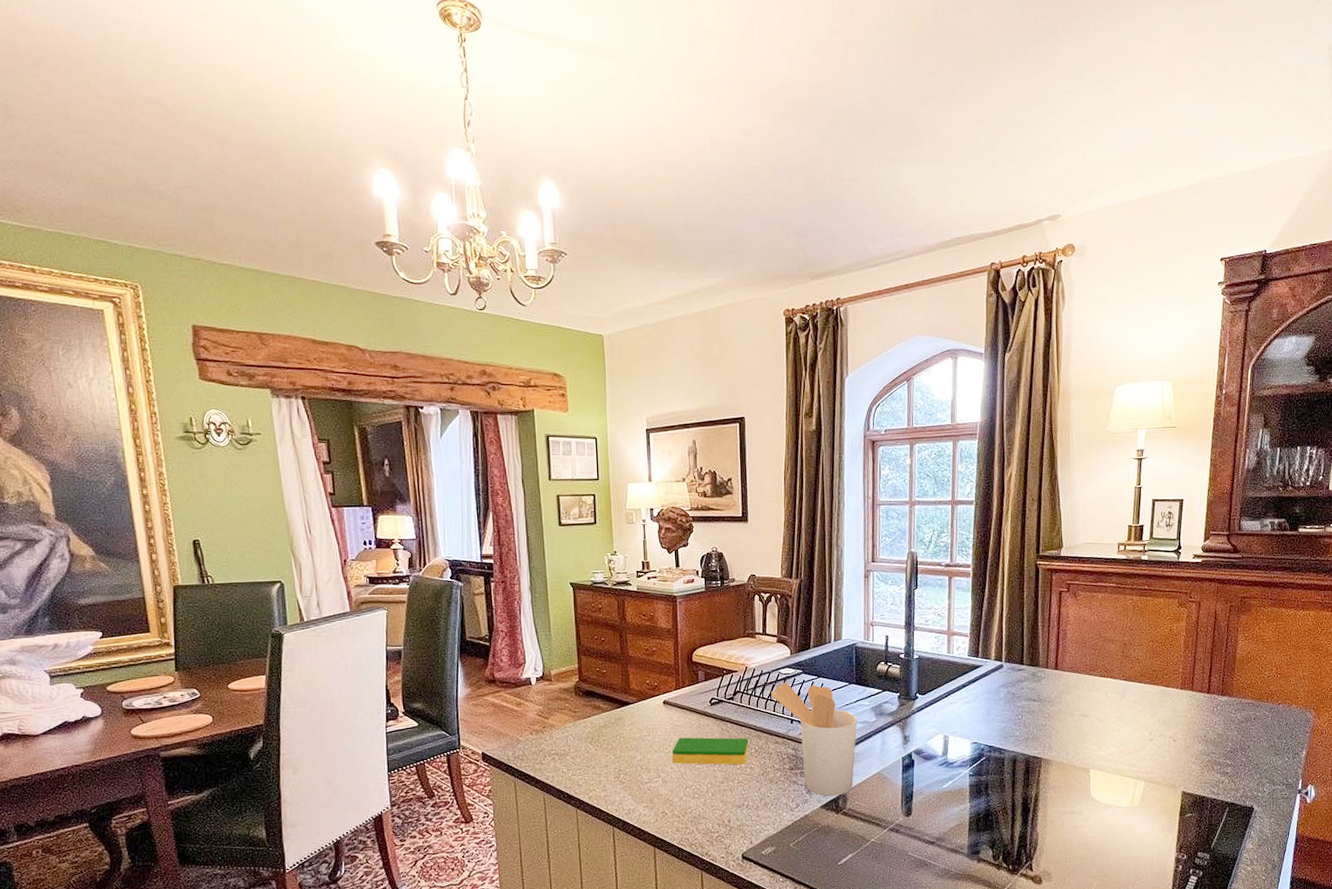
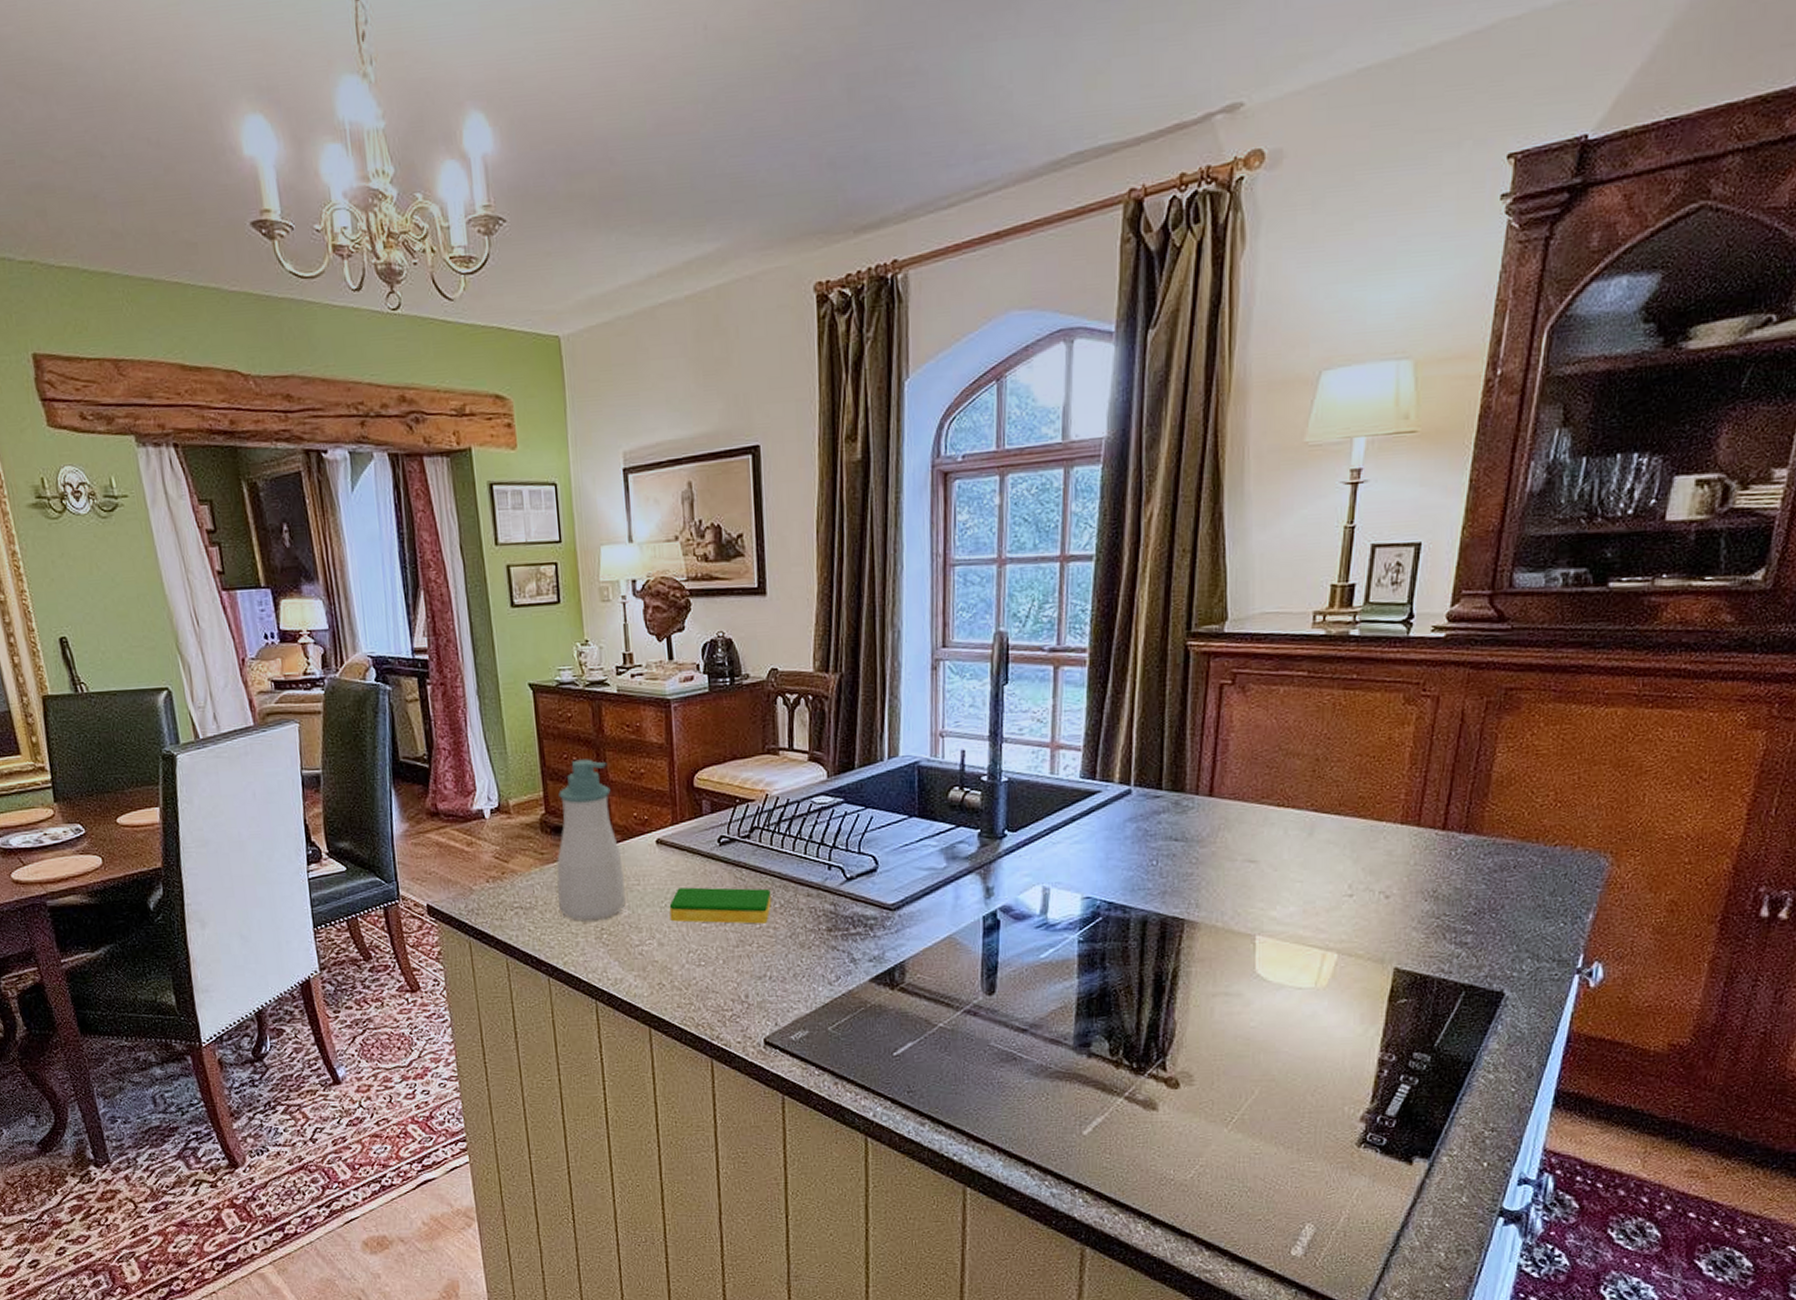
soap bottle: none [586,639,639,765] -> present [556,759,626,922]
utensil holder: present [771,683,857,796] -> none [801,815,921,967]

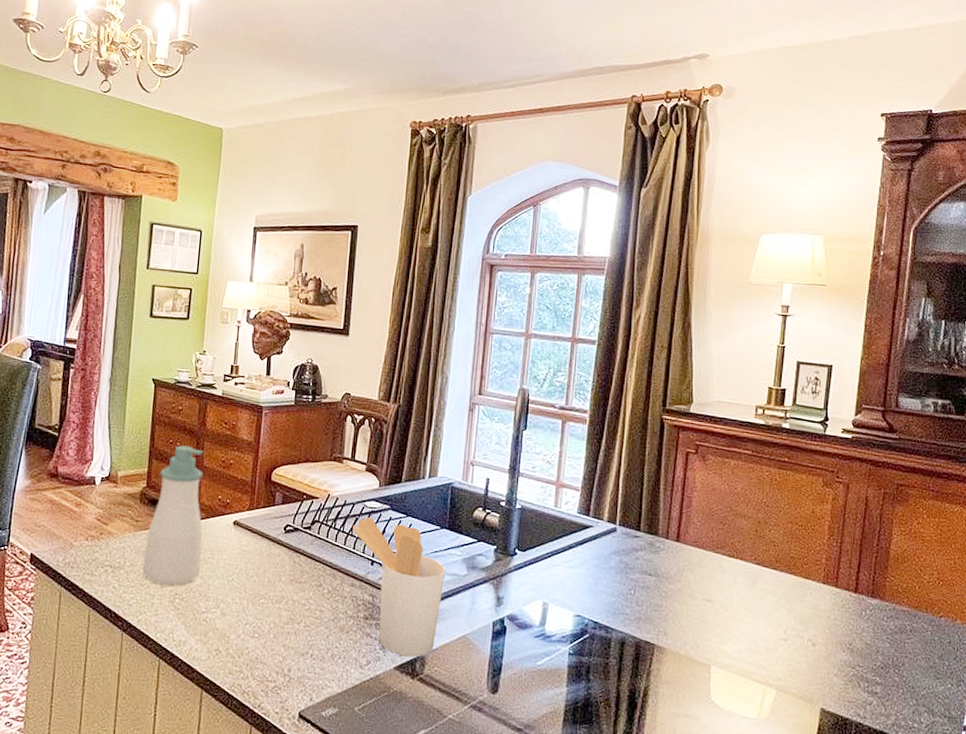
dish sponge: present [669,887,772,924] -> none [235,565,322,606]
utensil holder: none [801,815,921,967] -> present [353,517,446,658]

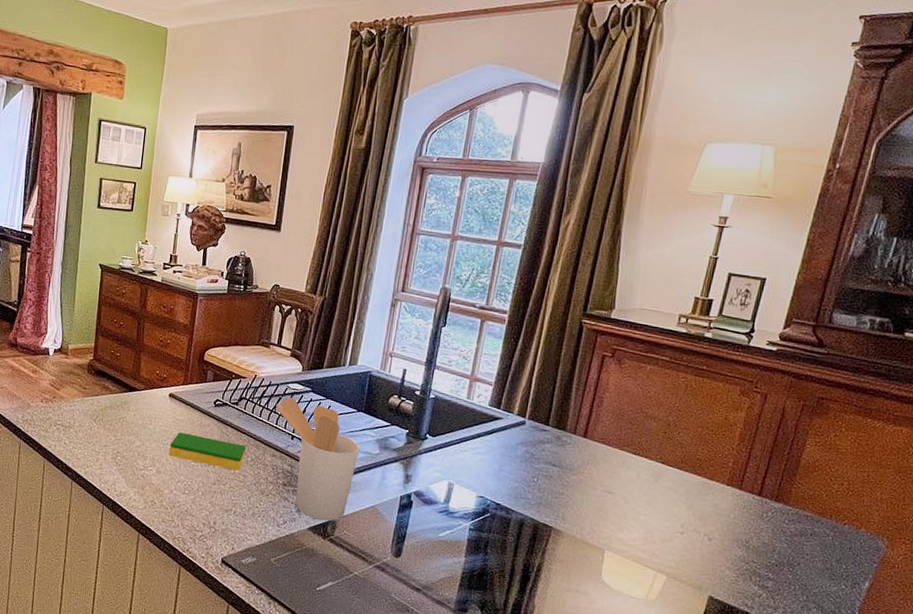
soap bottle: present [143,445,204,586] -> none [90,324,144,445]
dish sponge: none [235,565,322,606] -> present [169,432,246,471]

